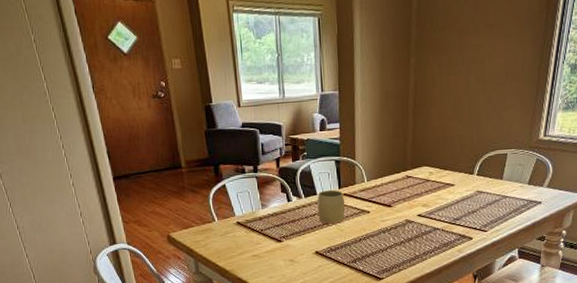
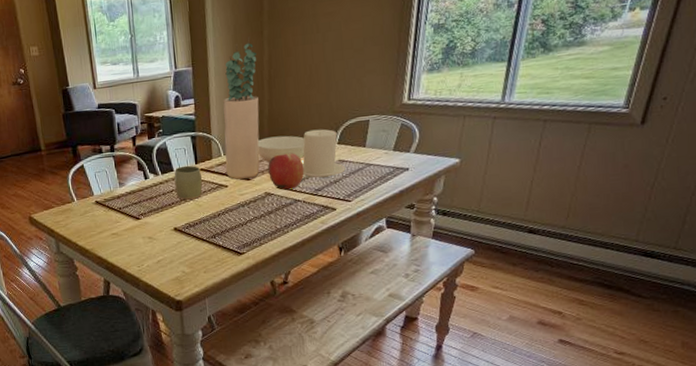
vase: none [368,64,404,207] -> present [223,36,260,180]
bowl: none [400,164,446,191] -> present [257,135,305,163]
fruit: none [409,182,444,218] -> present [268,153,305,190]
candle: none [443,160,483,208] -> present [302,129,346,178]

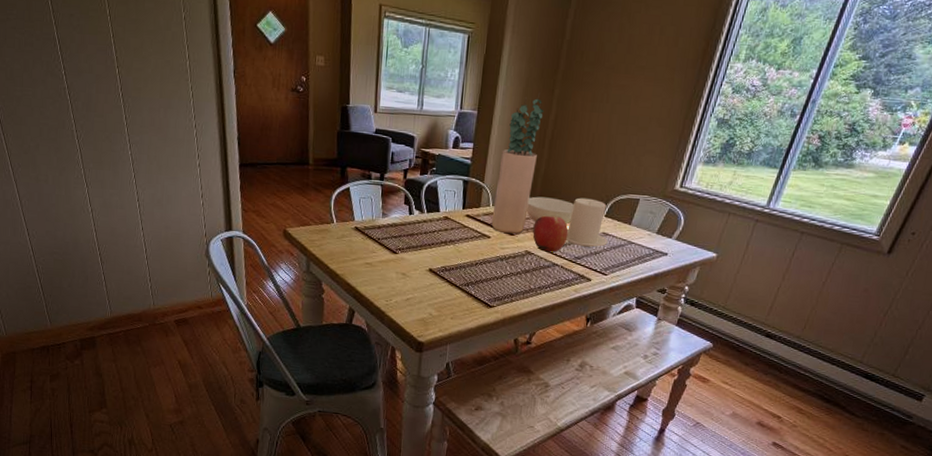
mug: present [174,165,203,200] -> none [437,208,467,244]

